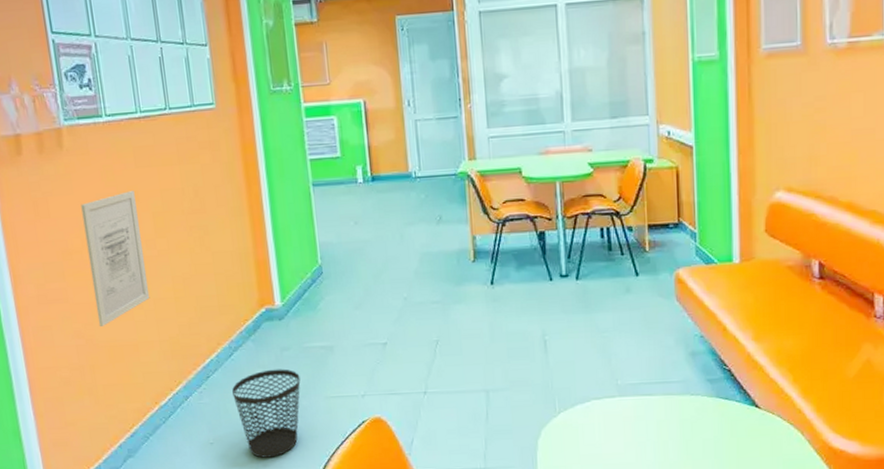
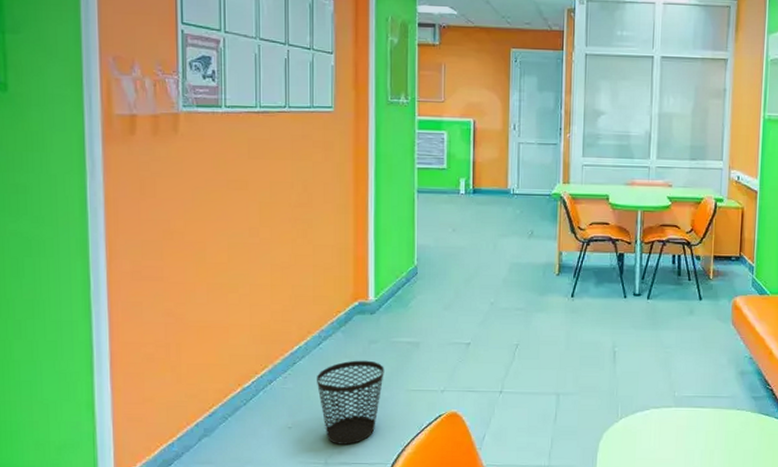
wall art: present [81,191,150,326] -> none [189,180,247,307]

